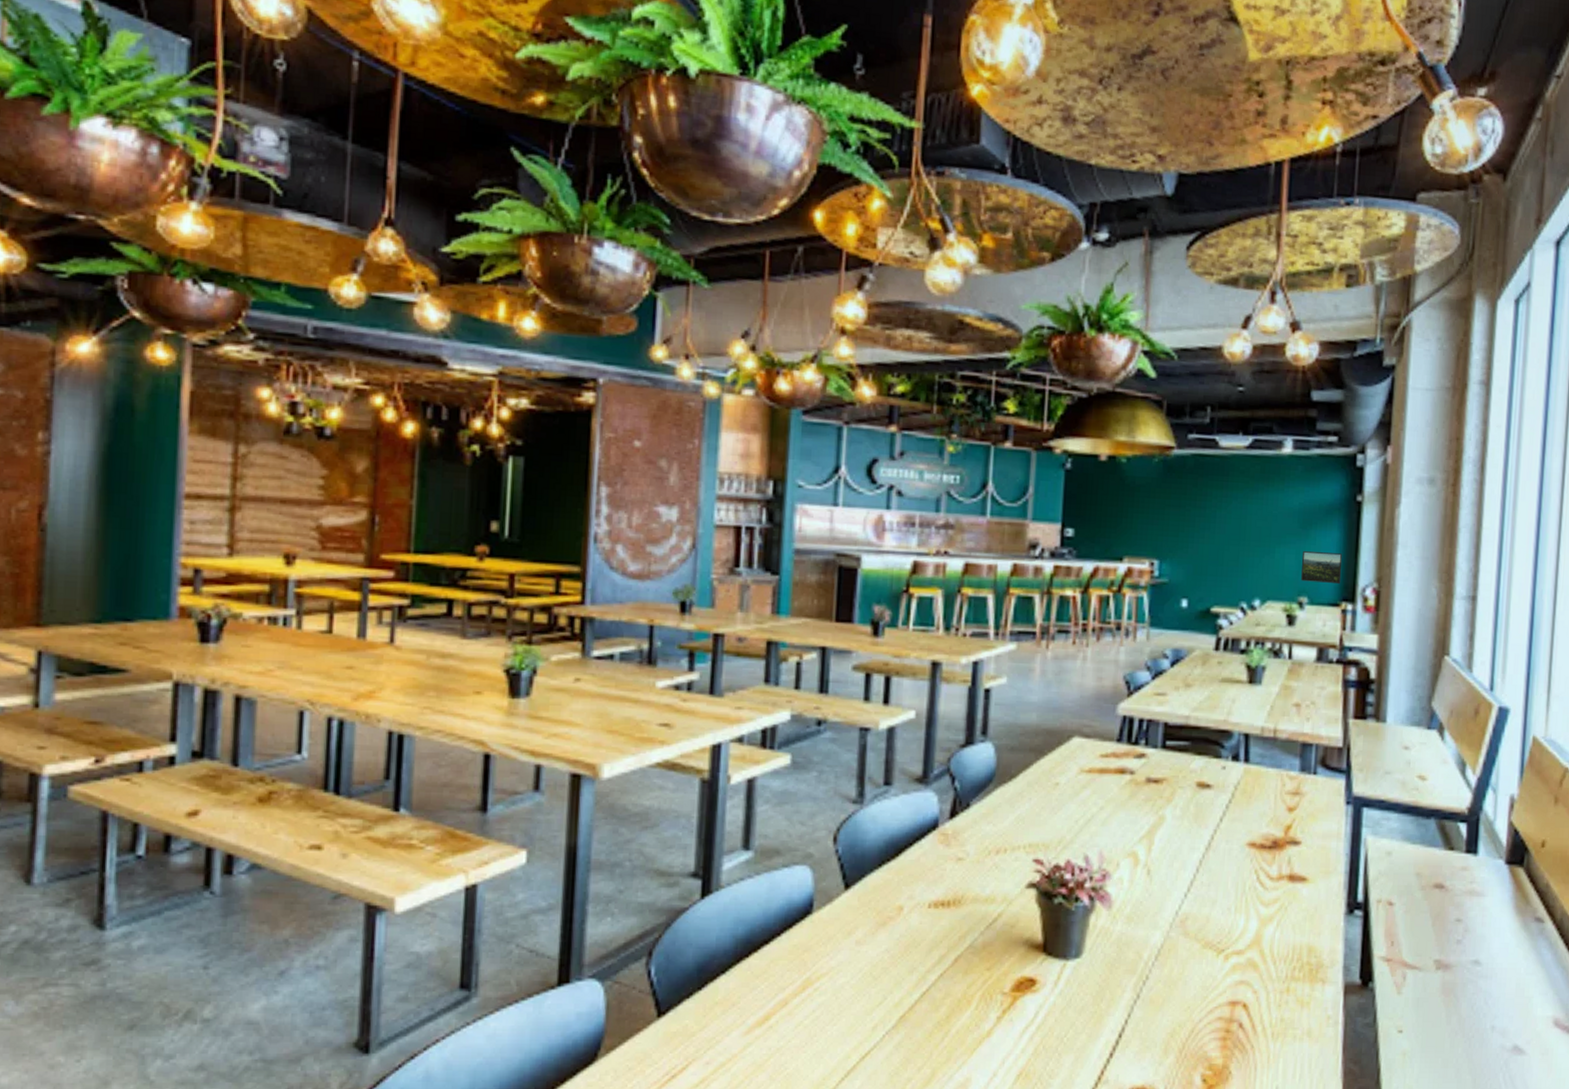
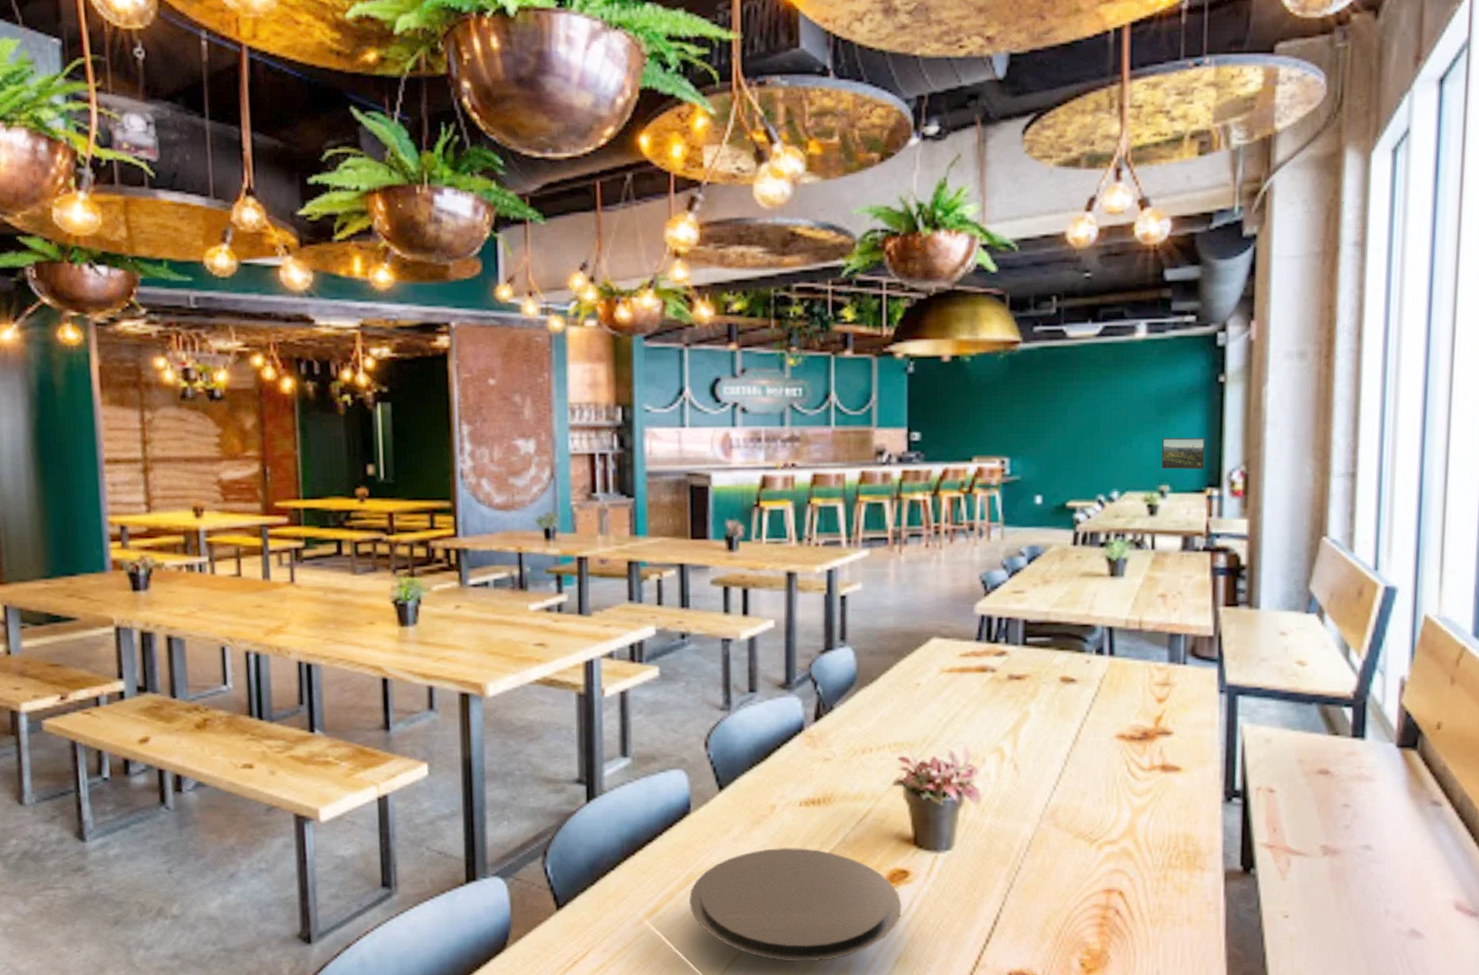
plate: none [804,952,1027,1077] -> present [689,848,902,963]

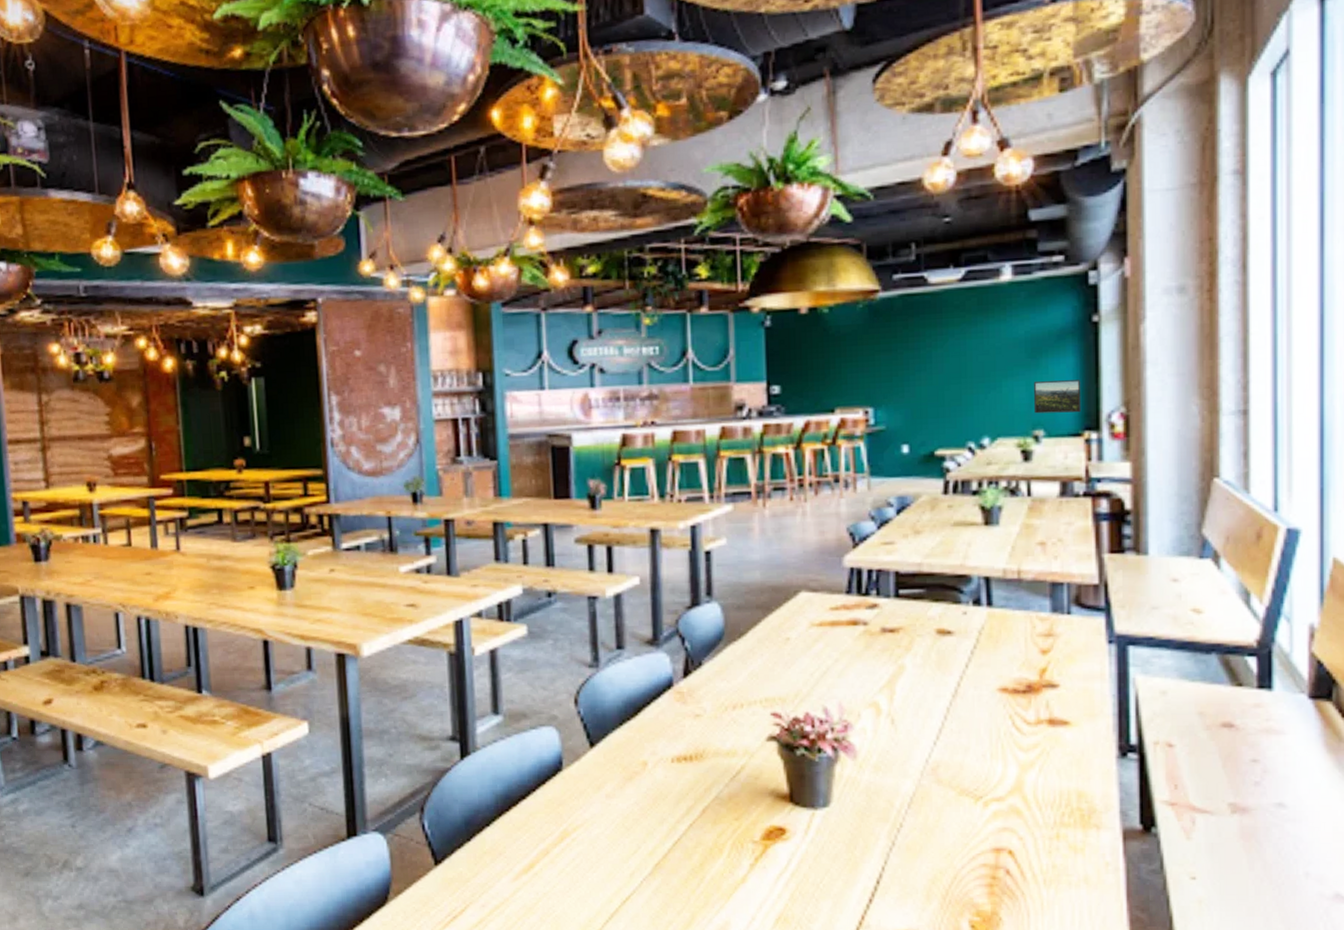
plate: present [689,848,902,963] -> none [564,805,780,921]

